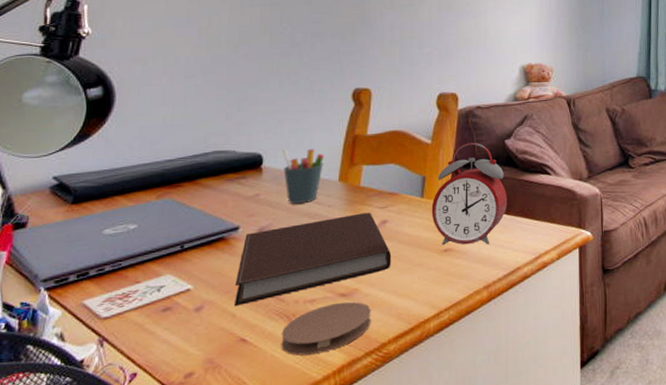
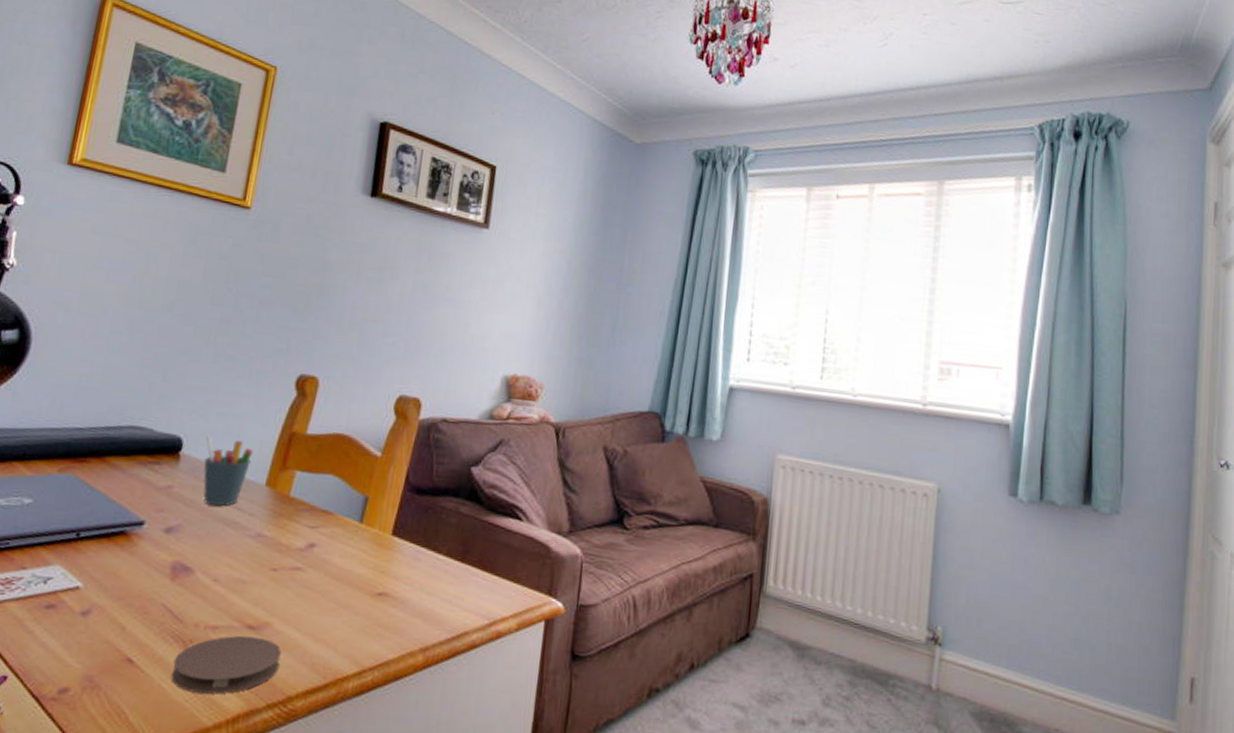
notebook: present [234,213,392,307] -> none [125,529,315,619]
alarm clock: present [431,142,507,246] -> none [369,463,465,596]

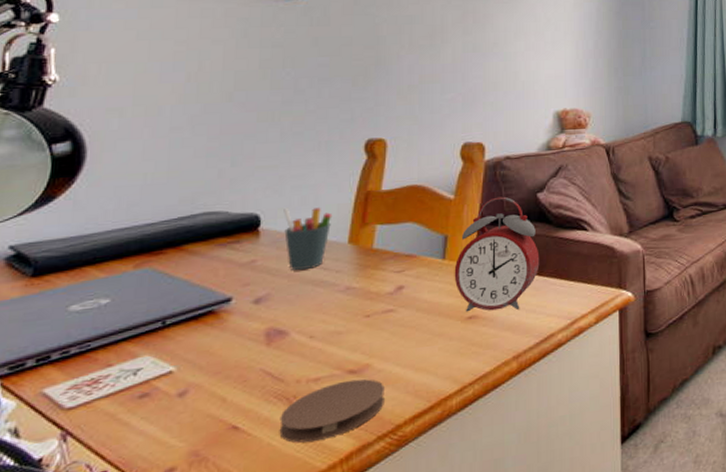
alarm clock: none [369,463,465,596] -> present [454,196,540,312]

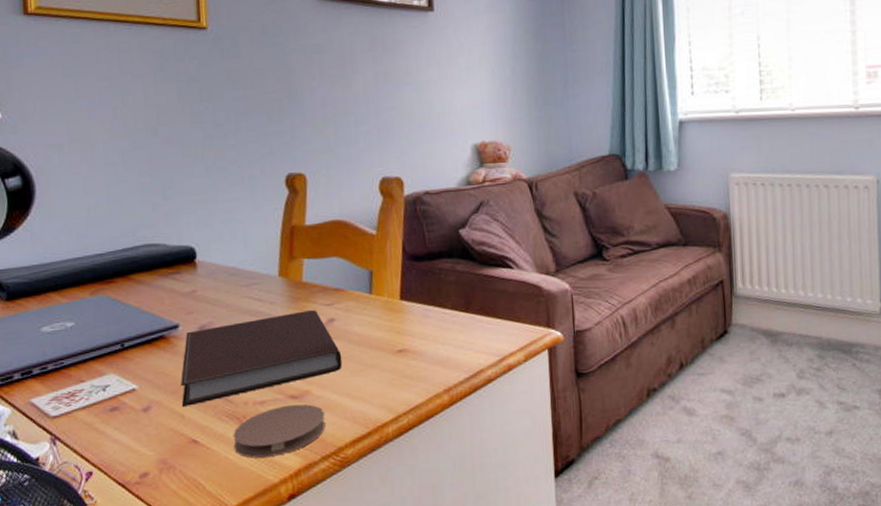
notebook: none [224,278,409,390] -> present [181,310,342,408]
pen holder: present [283,207,333,271] -> none [216,241,262,302]
alarm clock: present [454,196,540,312] -> none [381,232,466,346]

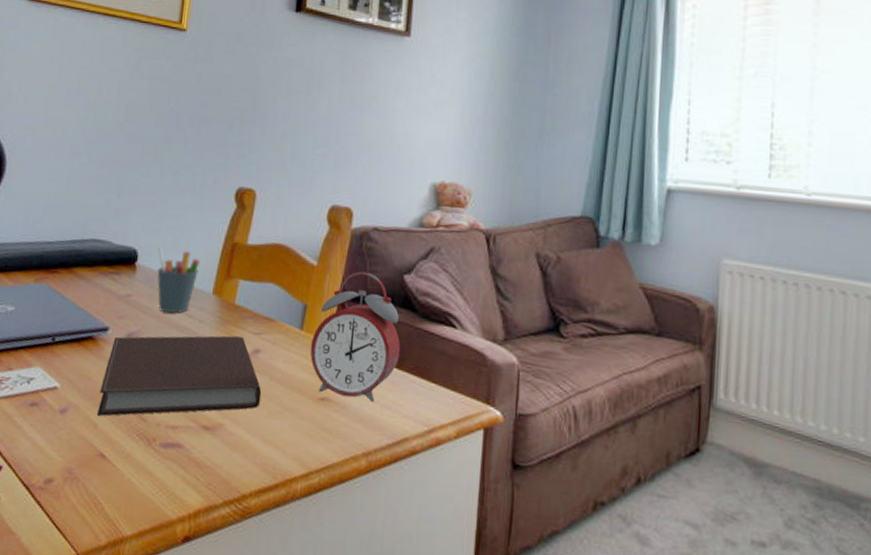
pen holder: none [216,241,262,302] -> present [157,246,201,314]
coaster: present [233,404,325,459] -> none [138,435,234,490]
alarm clock: none [381,232,466,346] -> present [310,271,401,402]

